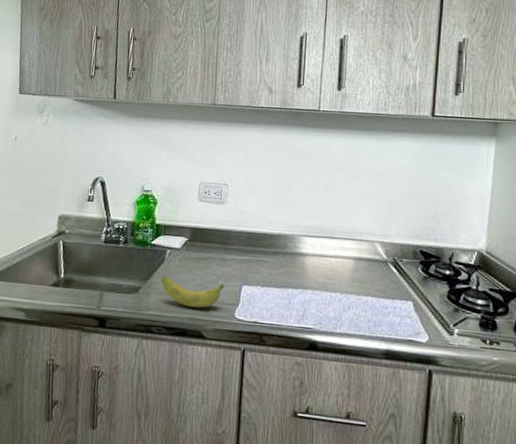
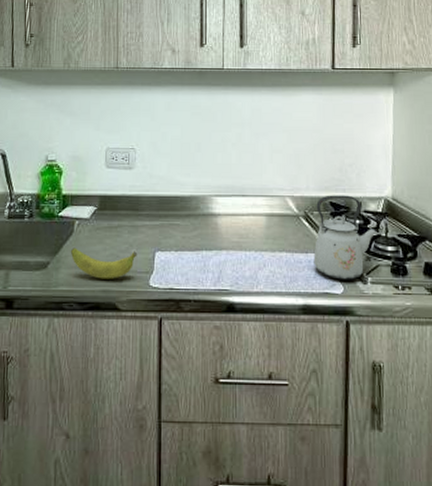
kettle: none [399,243,468,330] -> present [313,195,377,280]

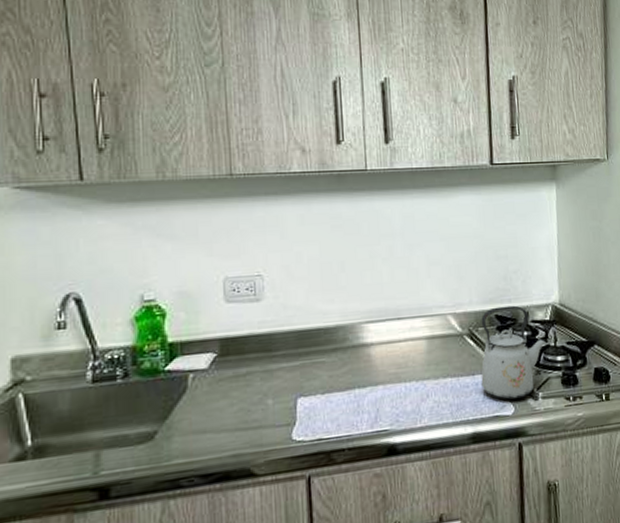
banana: present [70,247,138,279] -> none [184,401,275,442]

